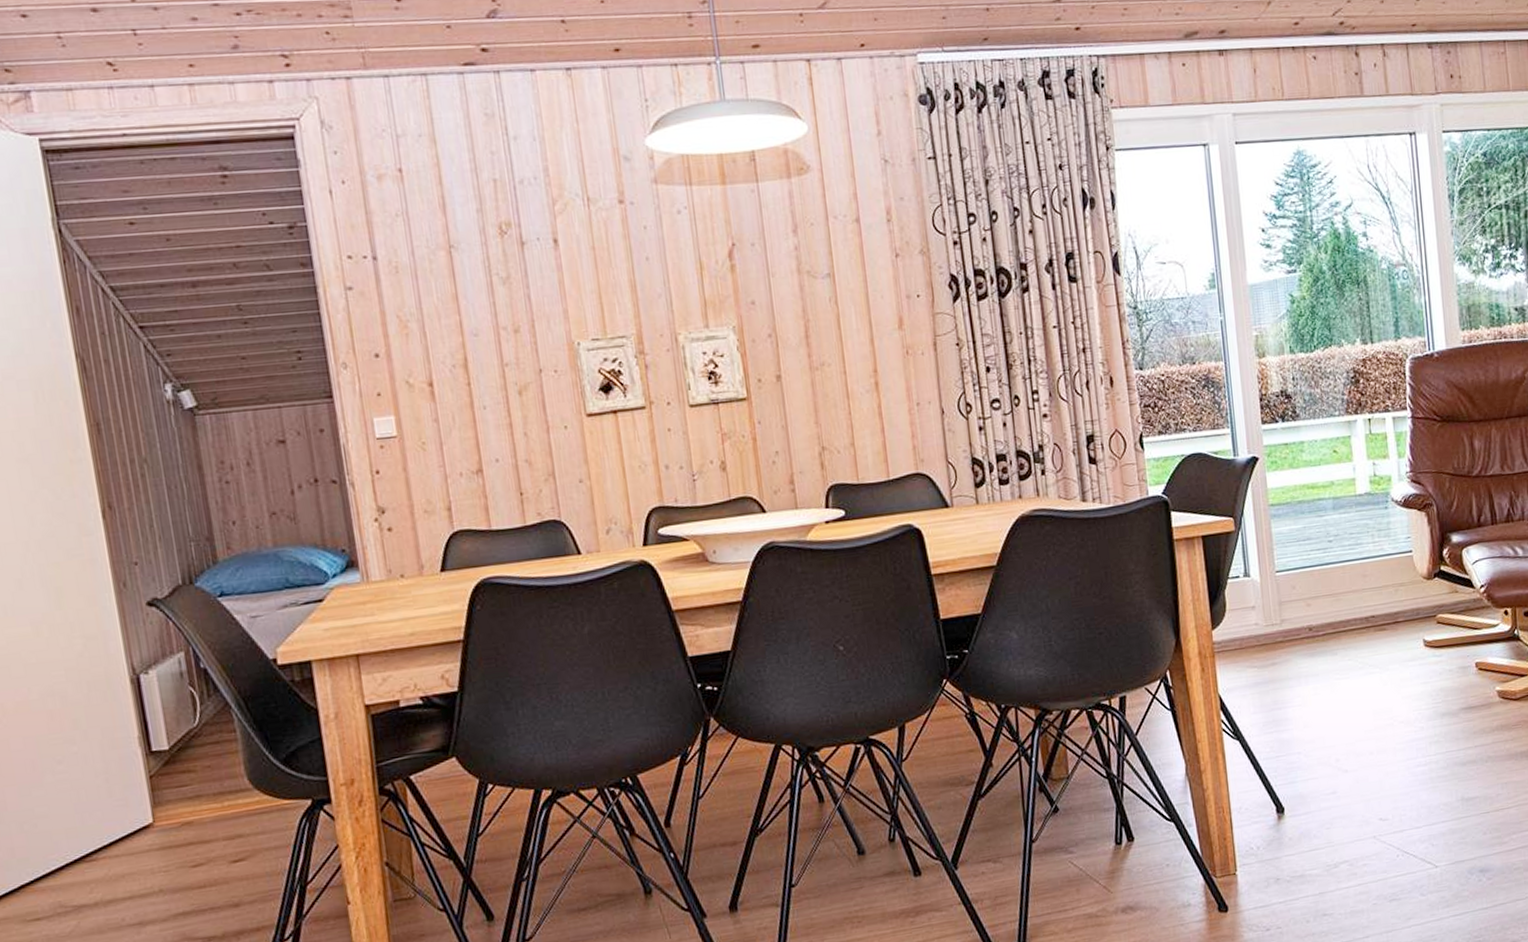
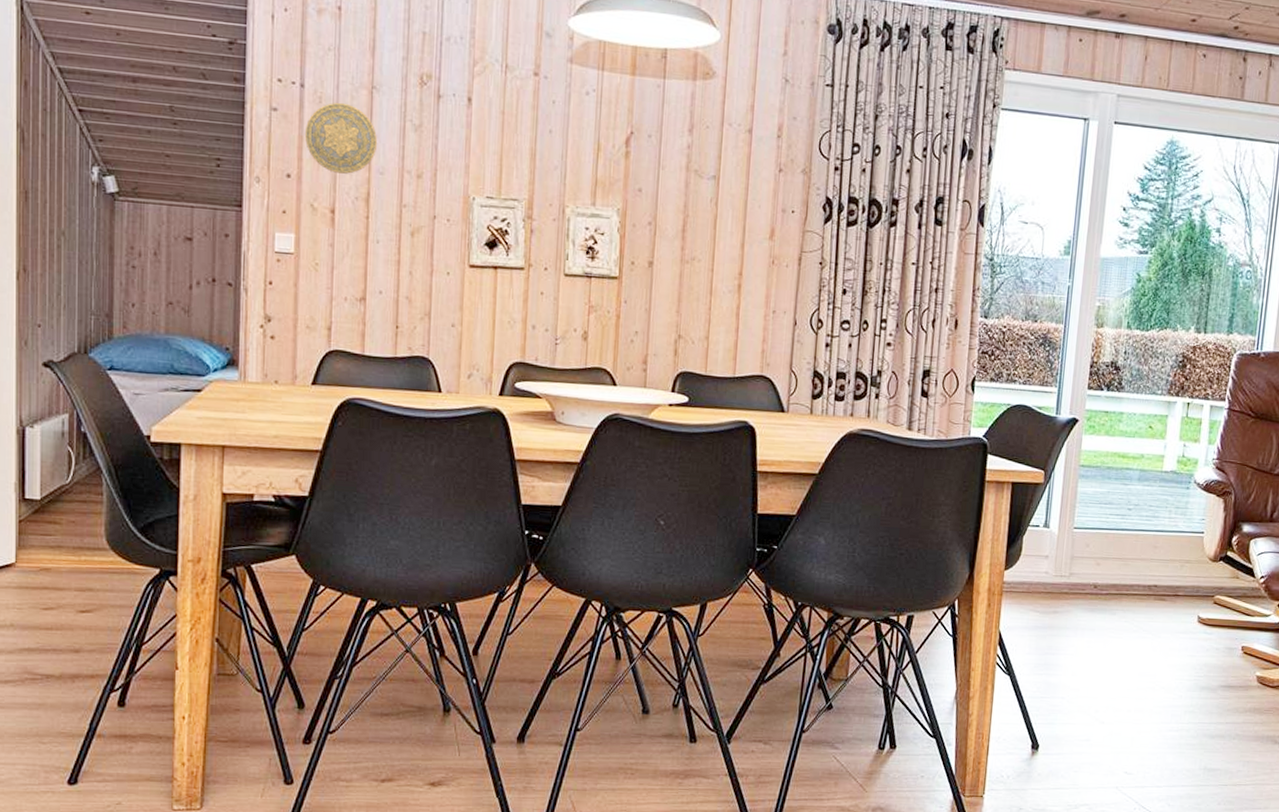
decorative plate: none [385,268,466,344] -> present [304,102,378,174]

